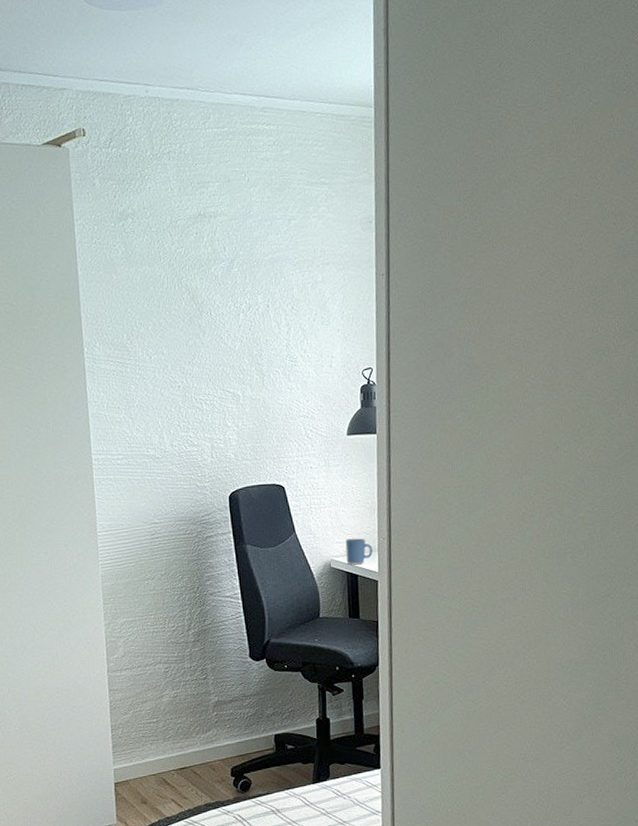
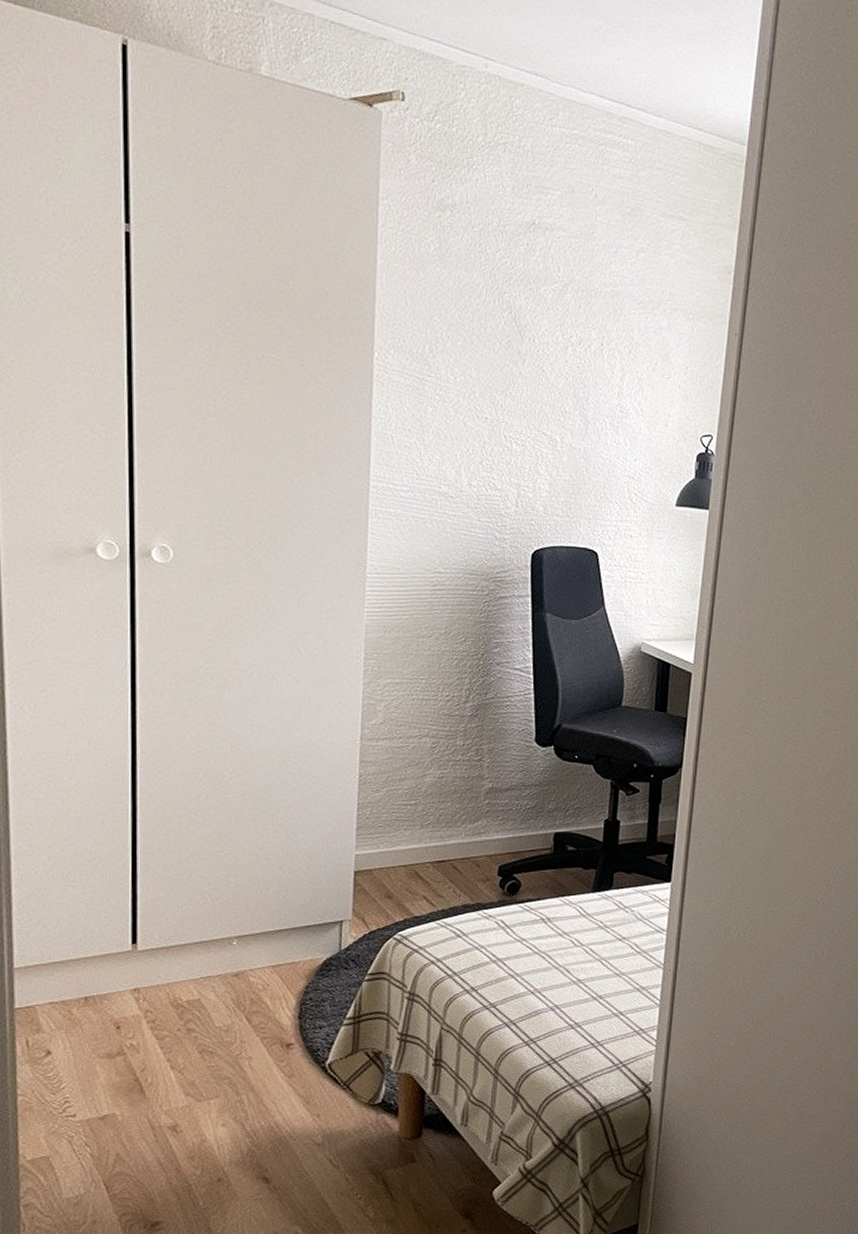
mug: present [345,538,373,565] -> none [659,622,690,653]

